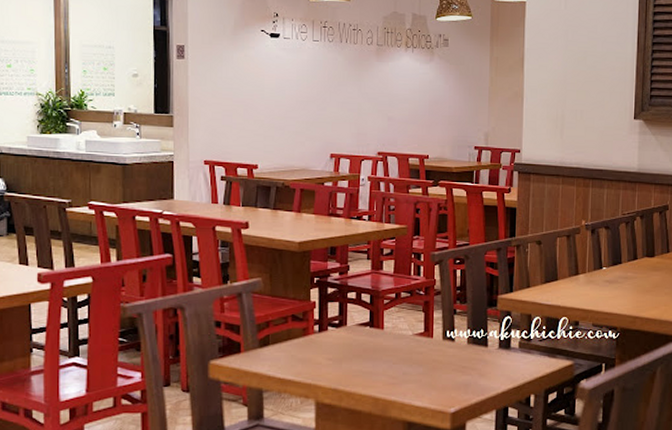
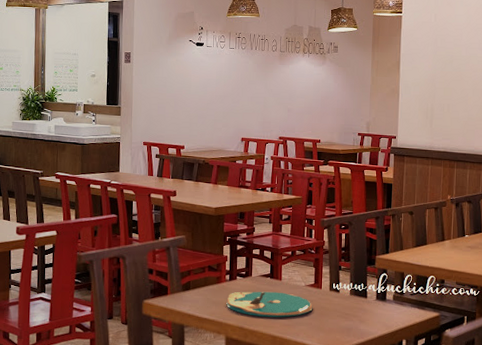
plate: none [315,343,423,375] -> present [226,291,313,318]

